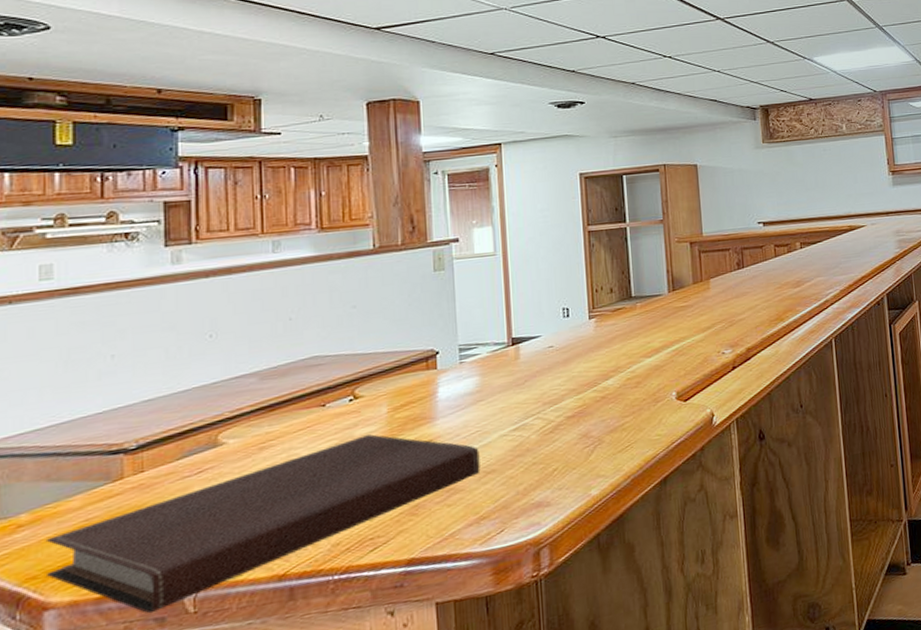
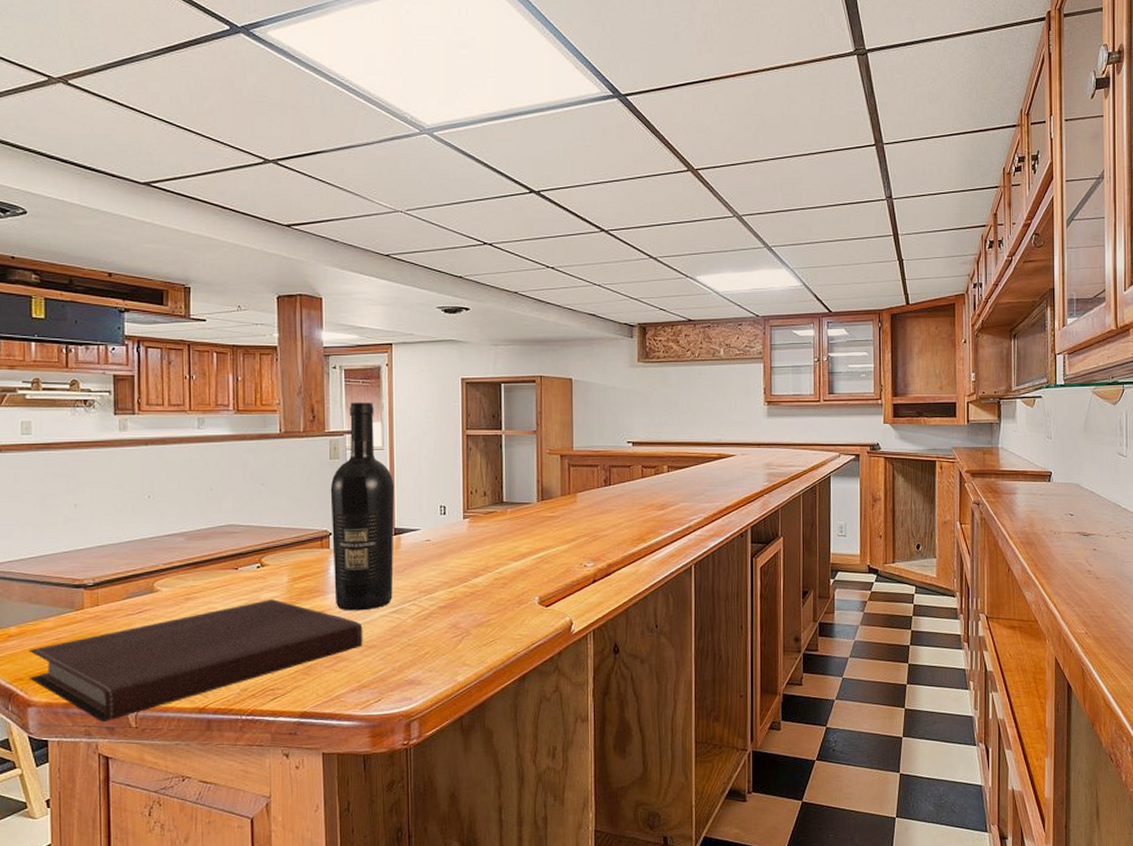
wine bottle: none [435,206,513,436] -> present [330,402,395,611]

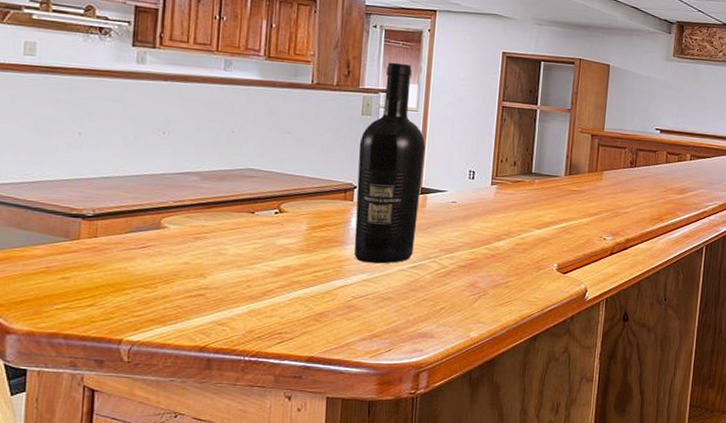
notebook: present [28,599,363,723] -> none [11,245,380,355]

